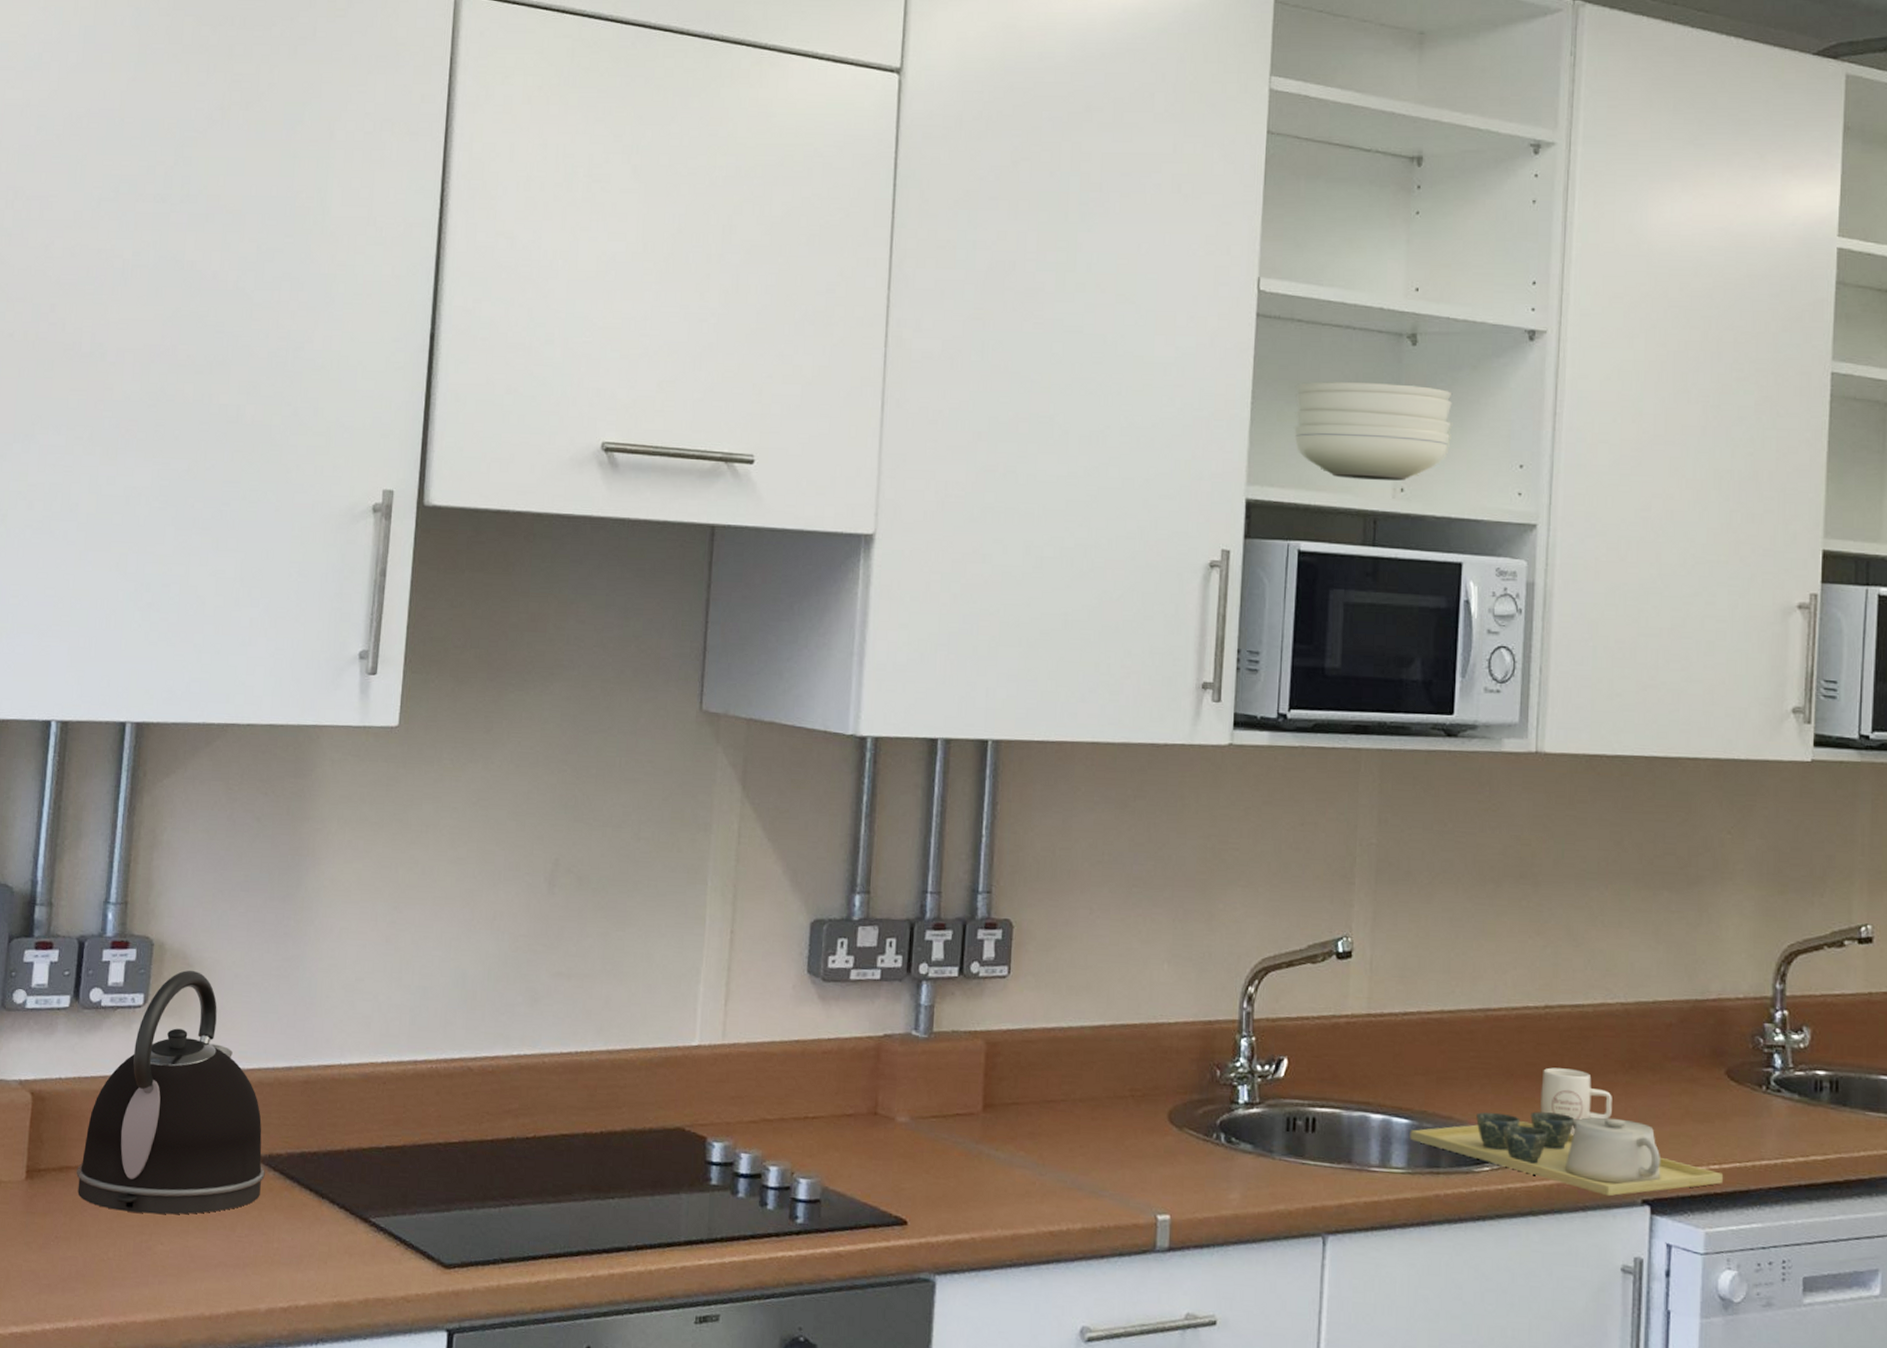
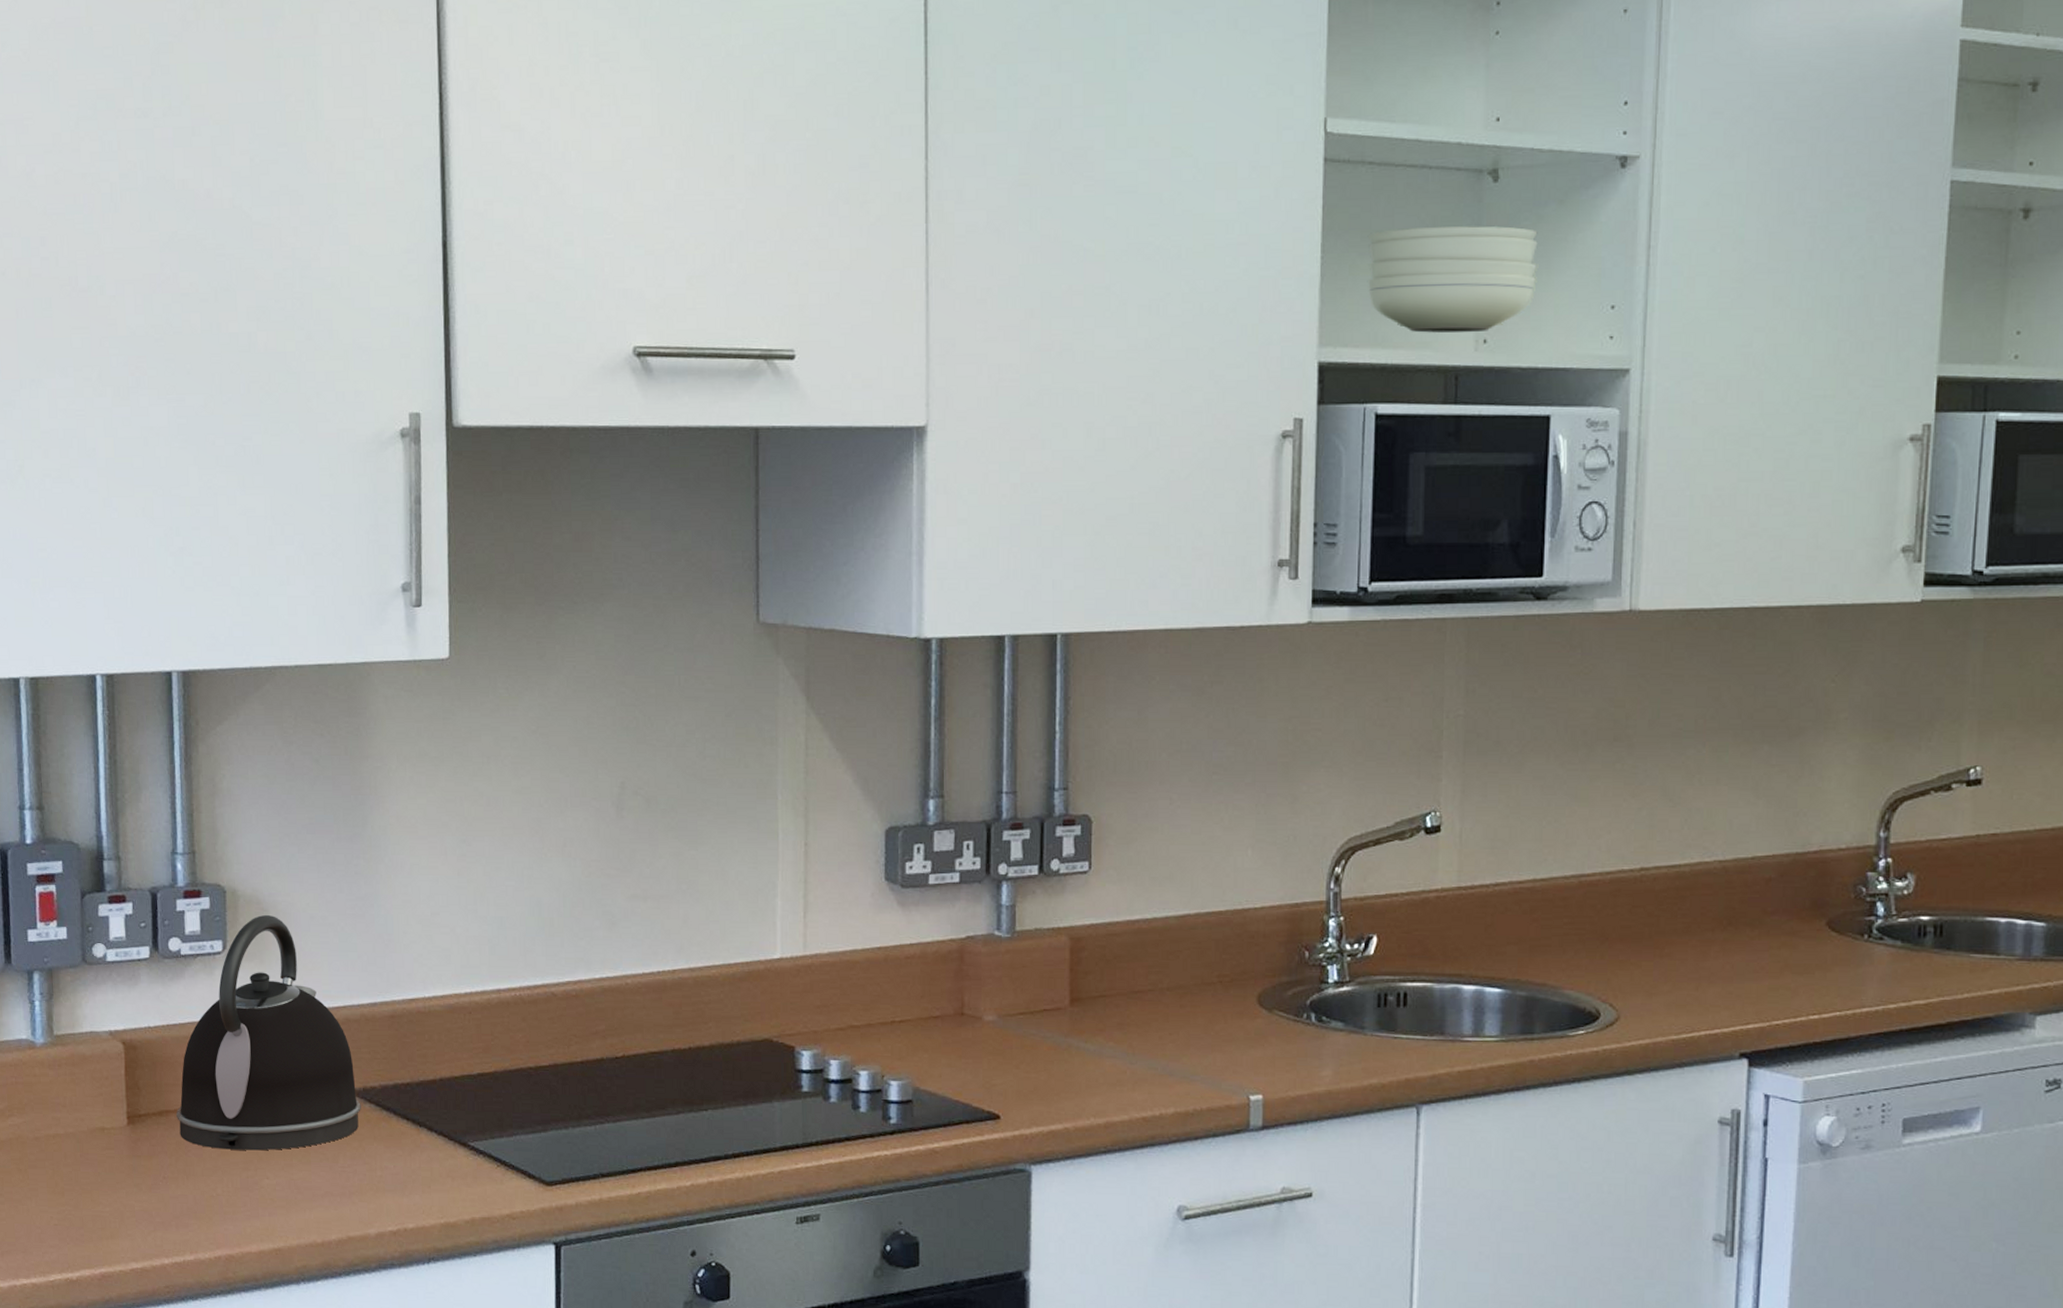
tea set: present [1409,1111,1724,1197] -> none [1503,973,1824,1052]
mug: present [1540,1067,1612,1135] -> none [1636,929,1710,994]

